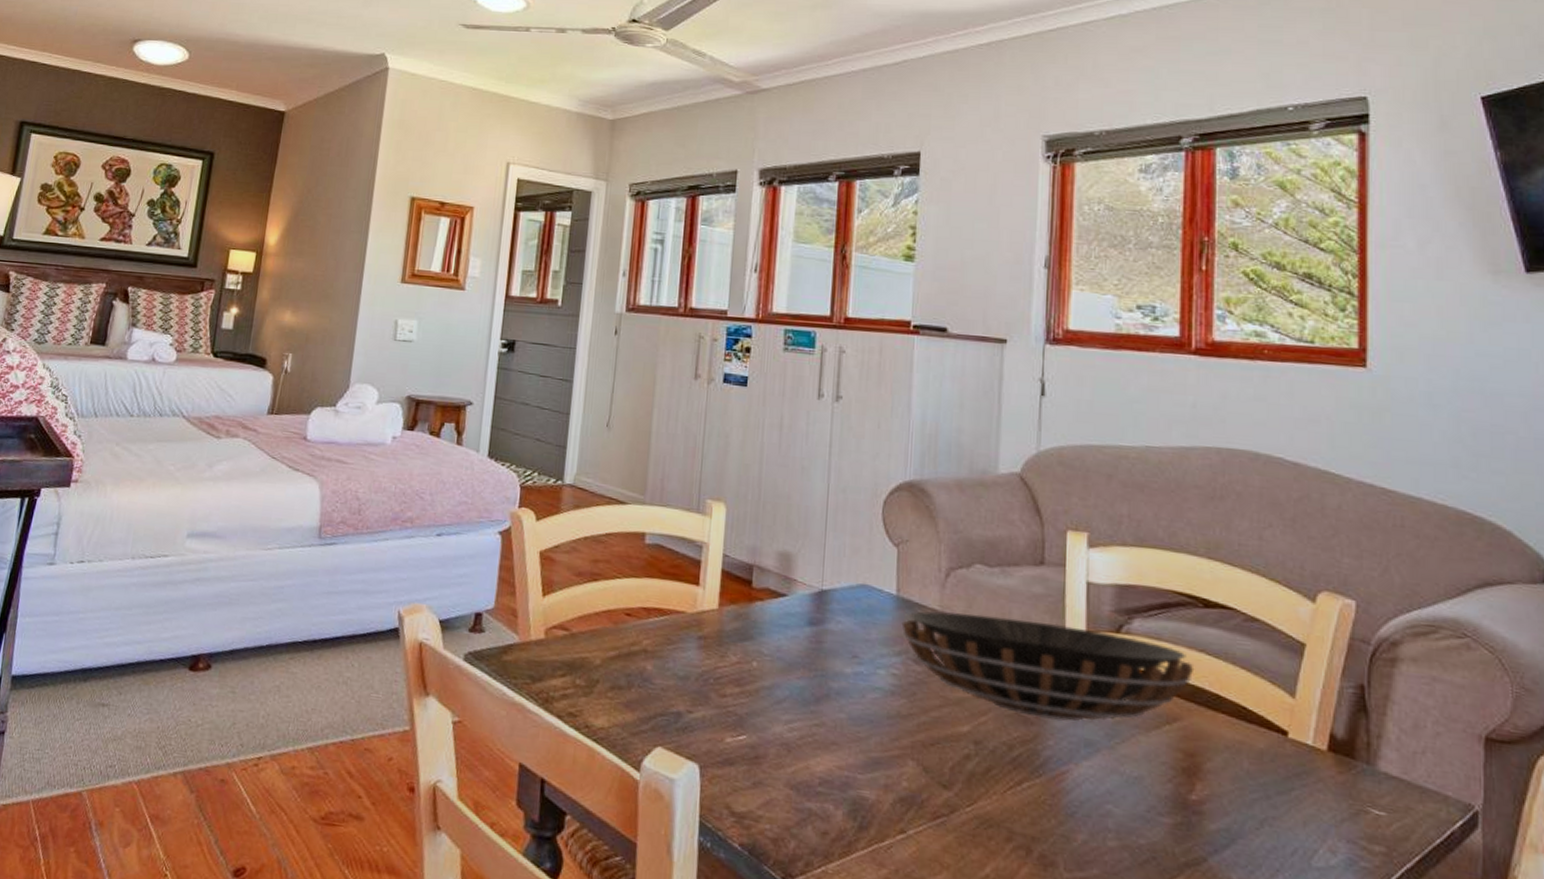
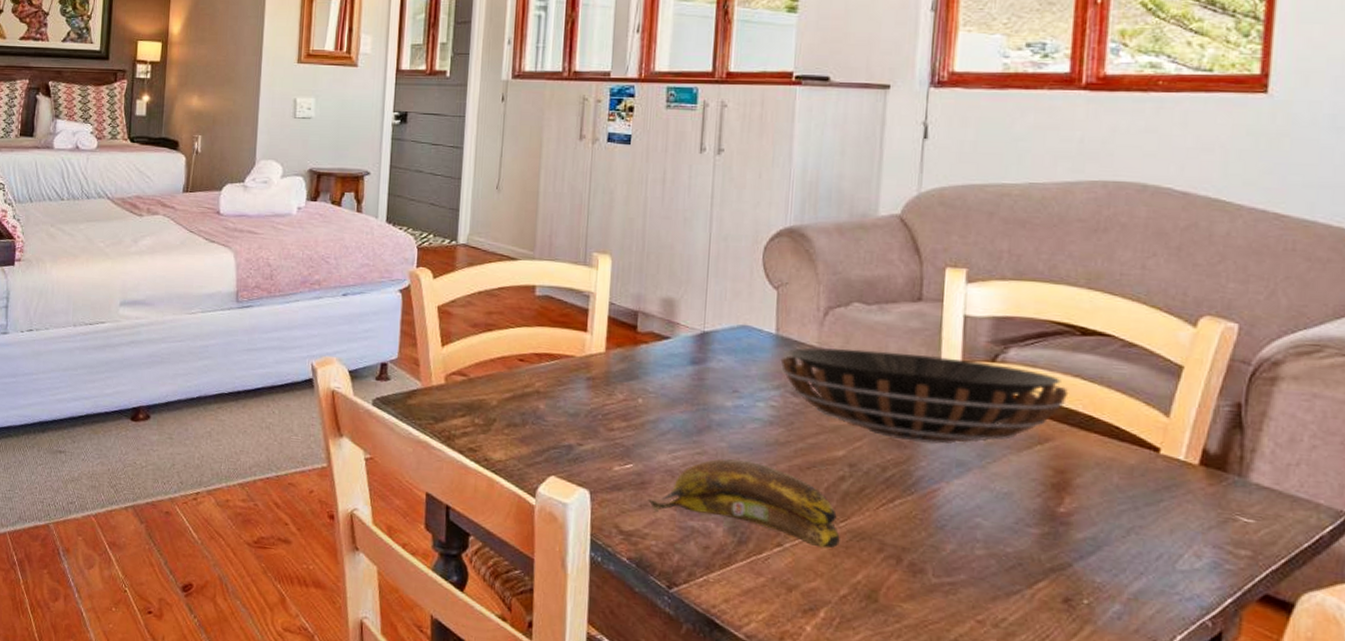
banana: none [762,731,967,837] -> present [648,458,840,549]

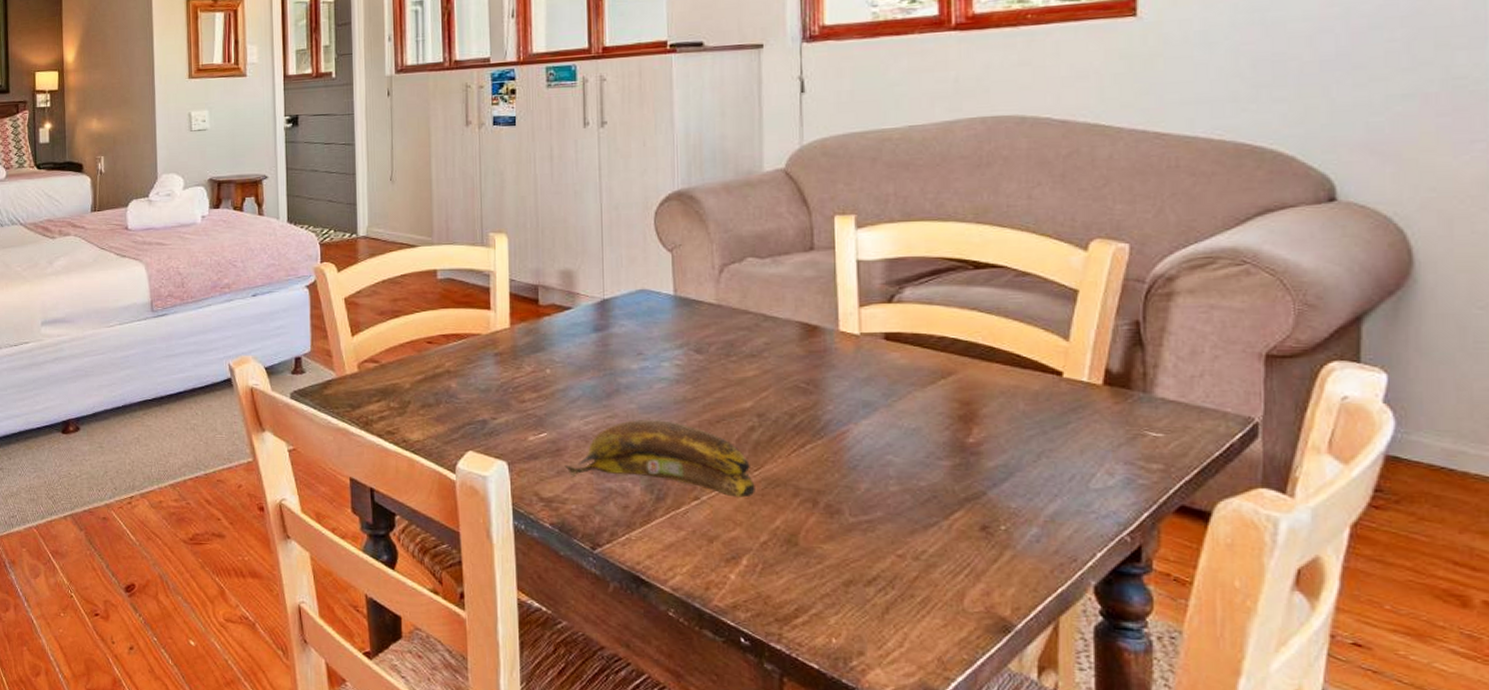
decorative bowl: present [780,347,1069,444] -> none [681,301,967,388]

